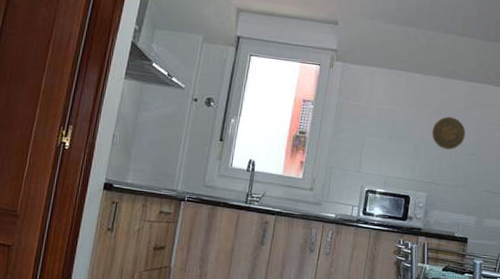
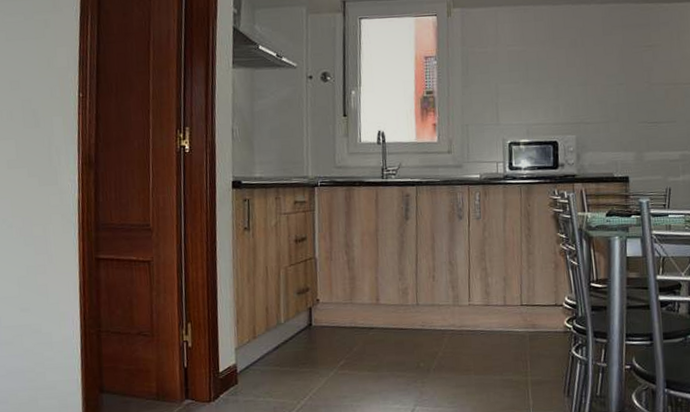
decorative plate: present [432,116,465,150] -> none [571,46,609,84]

